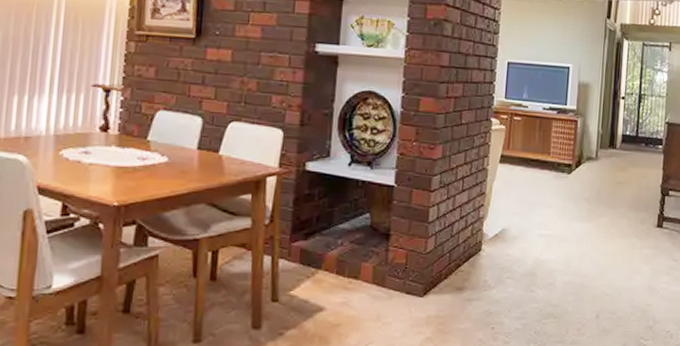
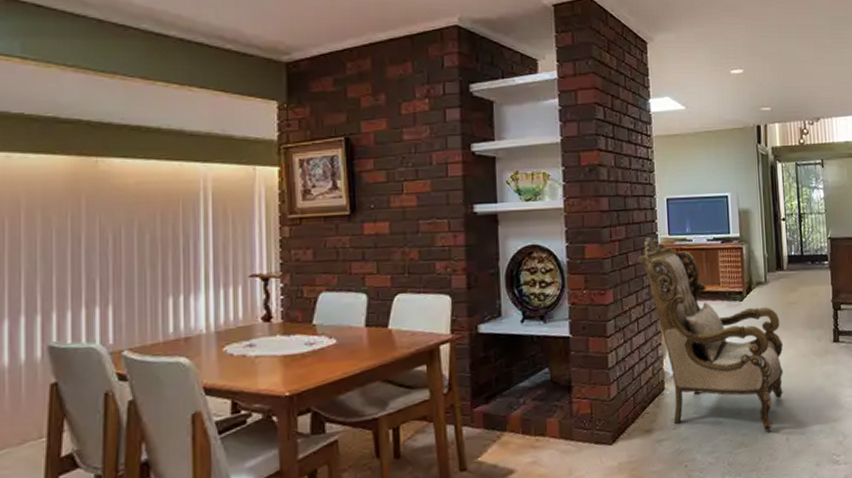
armchair: none [471,98,606,307] -> present [638,237,784,432]

